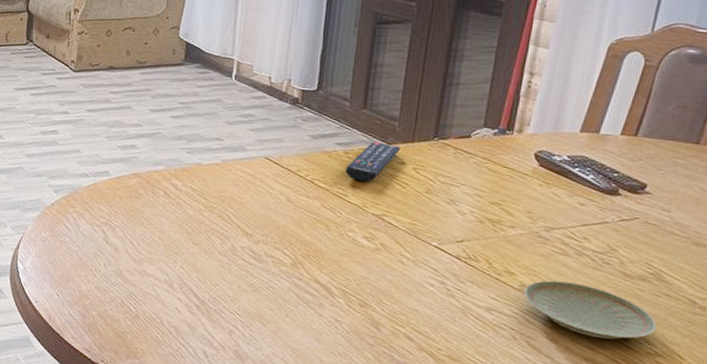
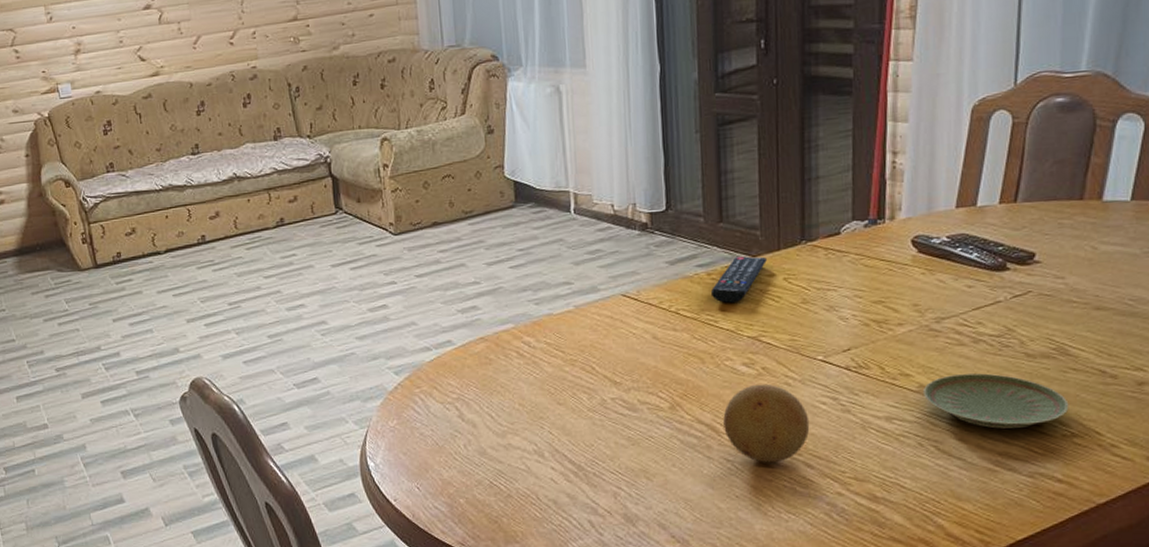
fruit: none [337,257,416,330] -> present [723,383,810,463]

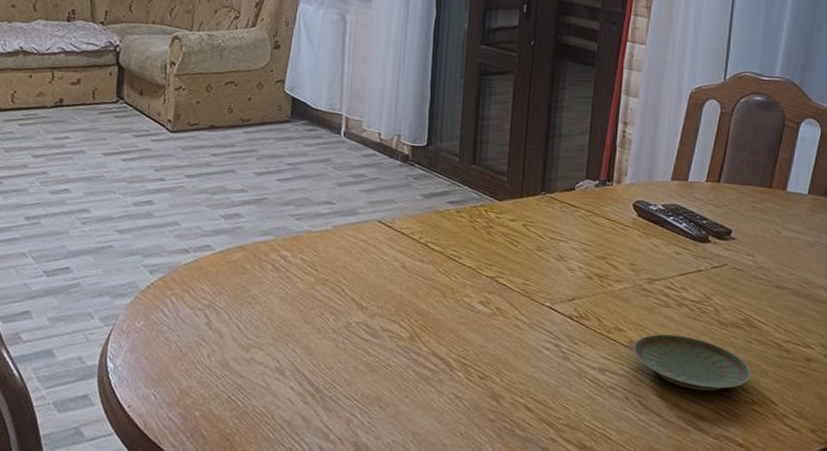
remote control: present [711,256,767,303] -> none [459,198,510,242]
fruit: present [723,383,810,463] -> none [456,323,533,403]

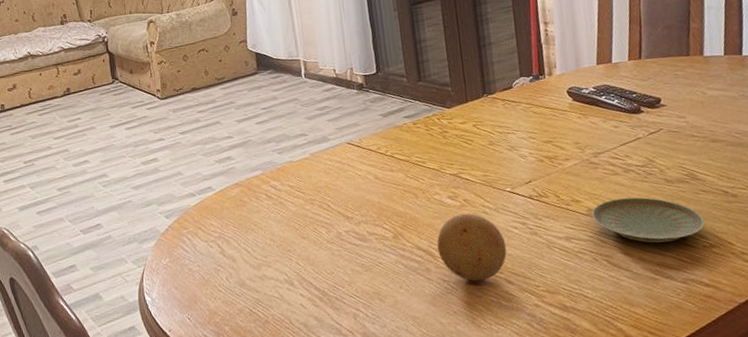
fruit: none [456,323,533,403] -> present [437,213,507,282]

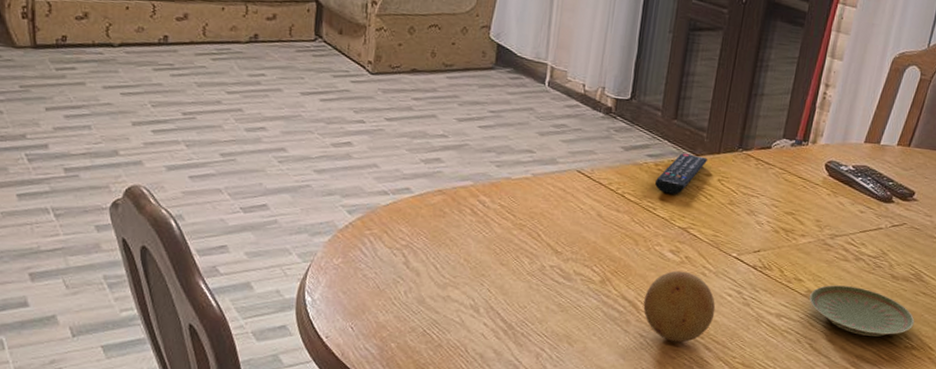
remote control: none [418,108,459,147] -> present [655,153,707,194]

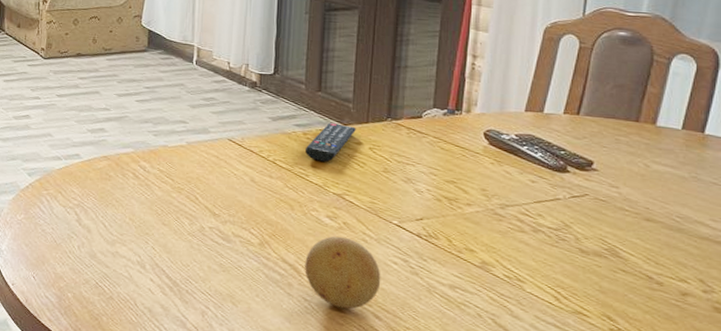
plate: present [808,285,915,337] -> none [484,257,617,316]

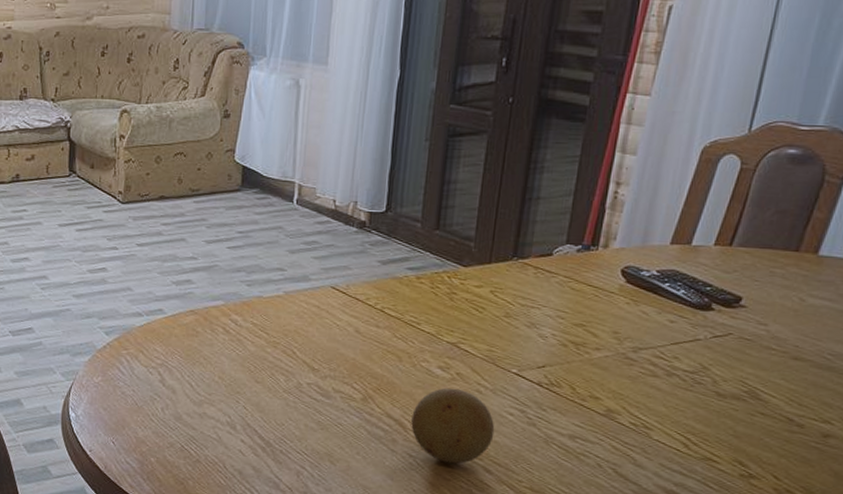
remote control: present [305,123,356,162] -> none [418,264,477,308]

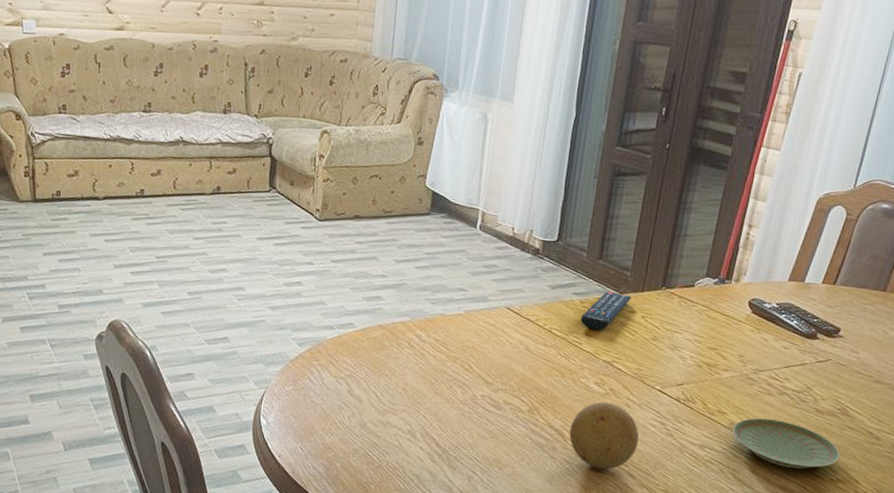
remote control: none [418,264,477,308] -> present [581,291,631,330]
plate: none [609,403,752,463] -> present [731,418,841,469]

